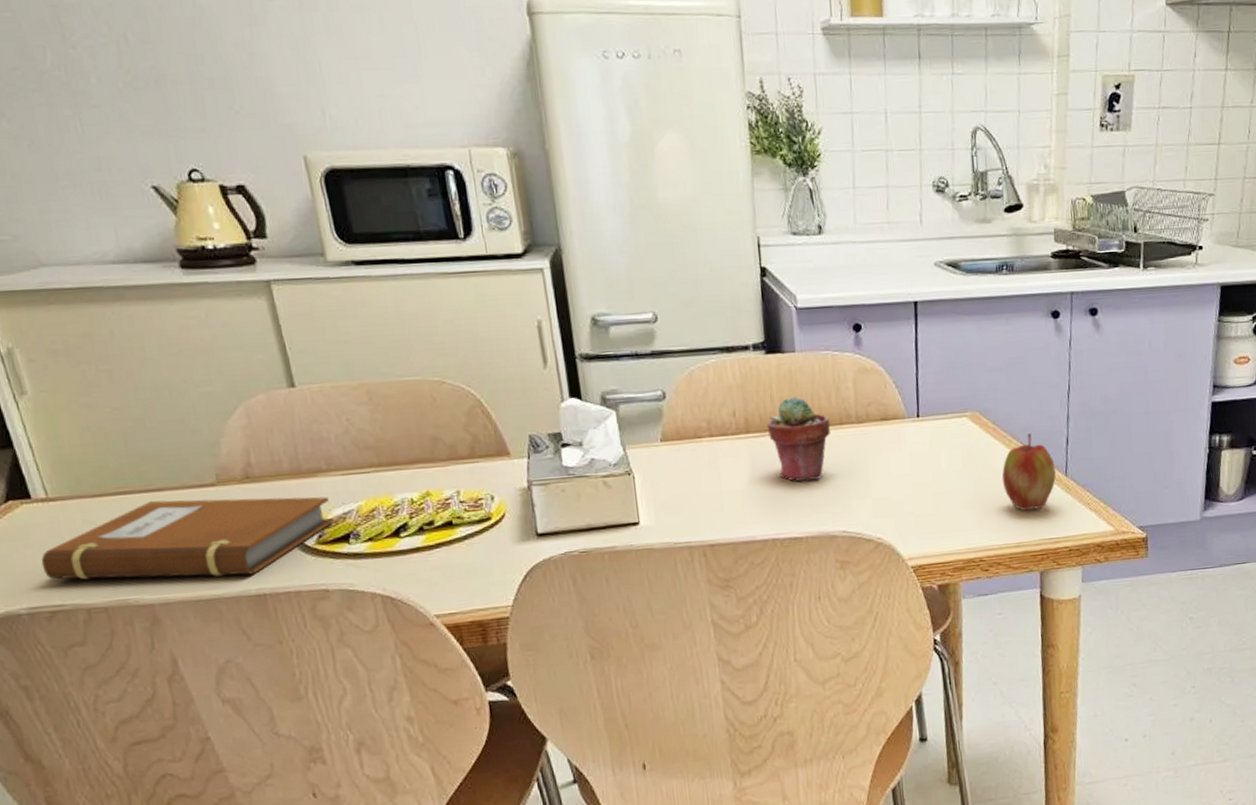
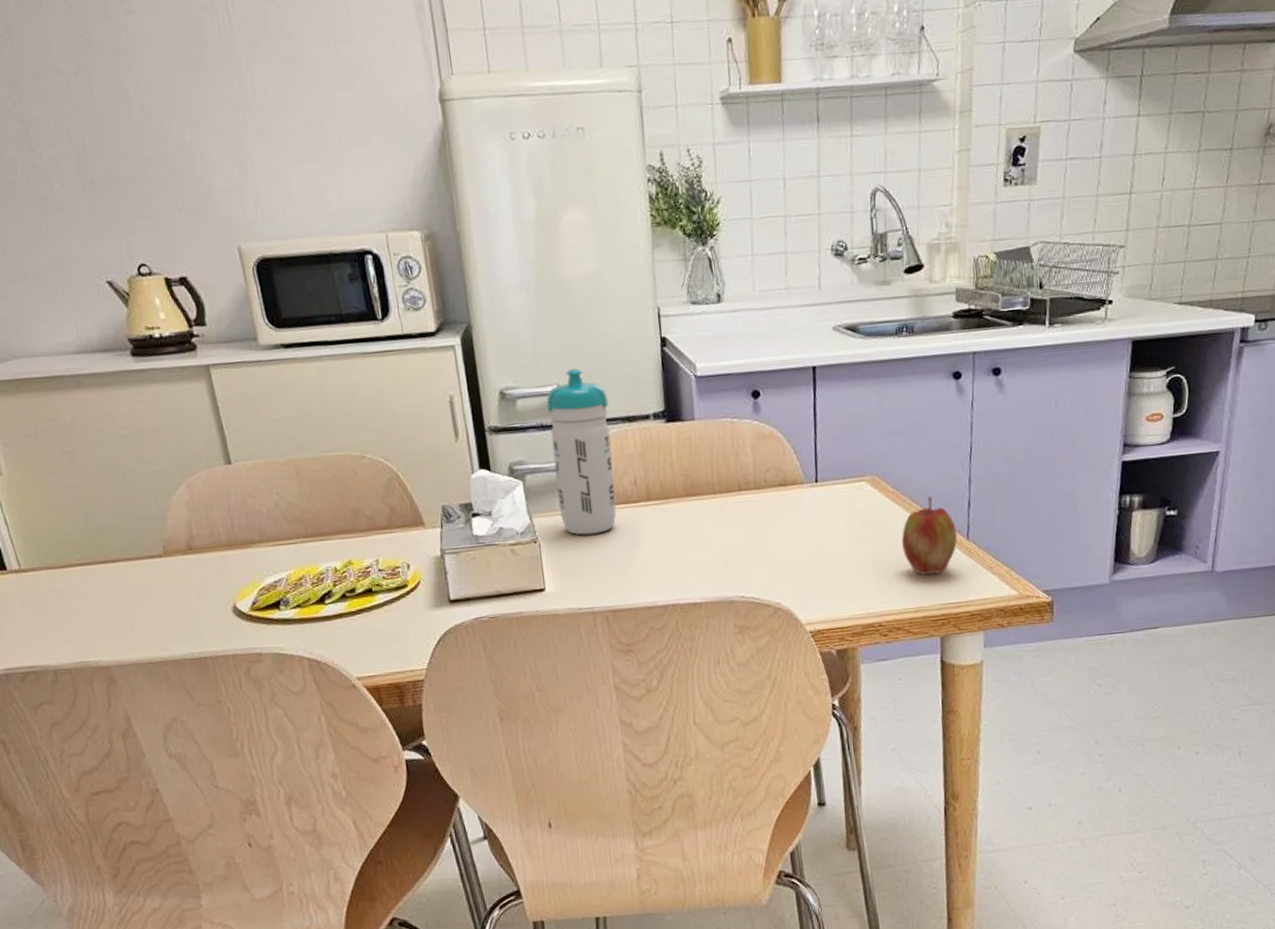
notebook: present [41,496,334,580] -> none [15,566,266,644]
water bottle: none [641,296,715,468] -> present [546,368,617,535]
potted succulent: present [767,396,830,482] -> none [667,463,729,548]

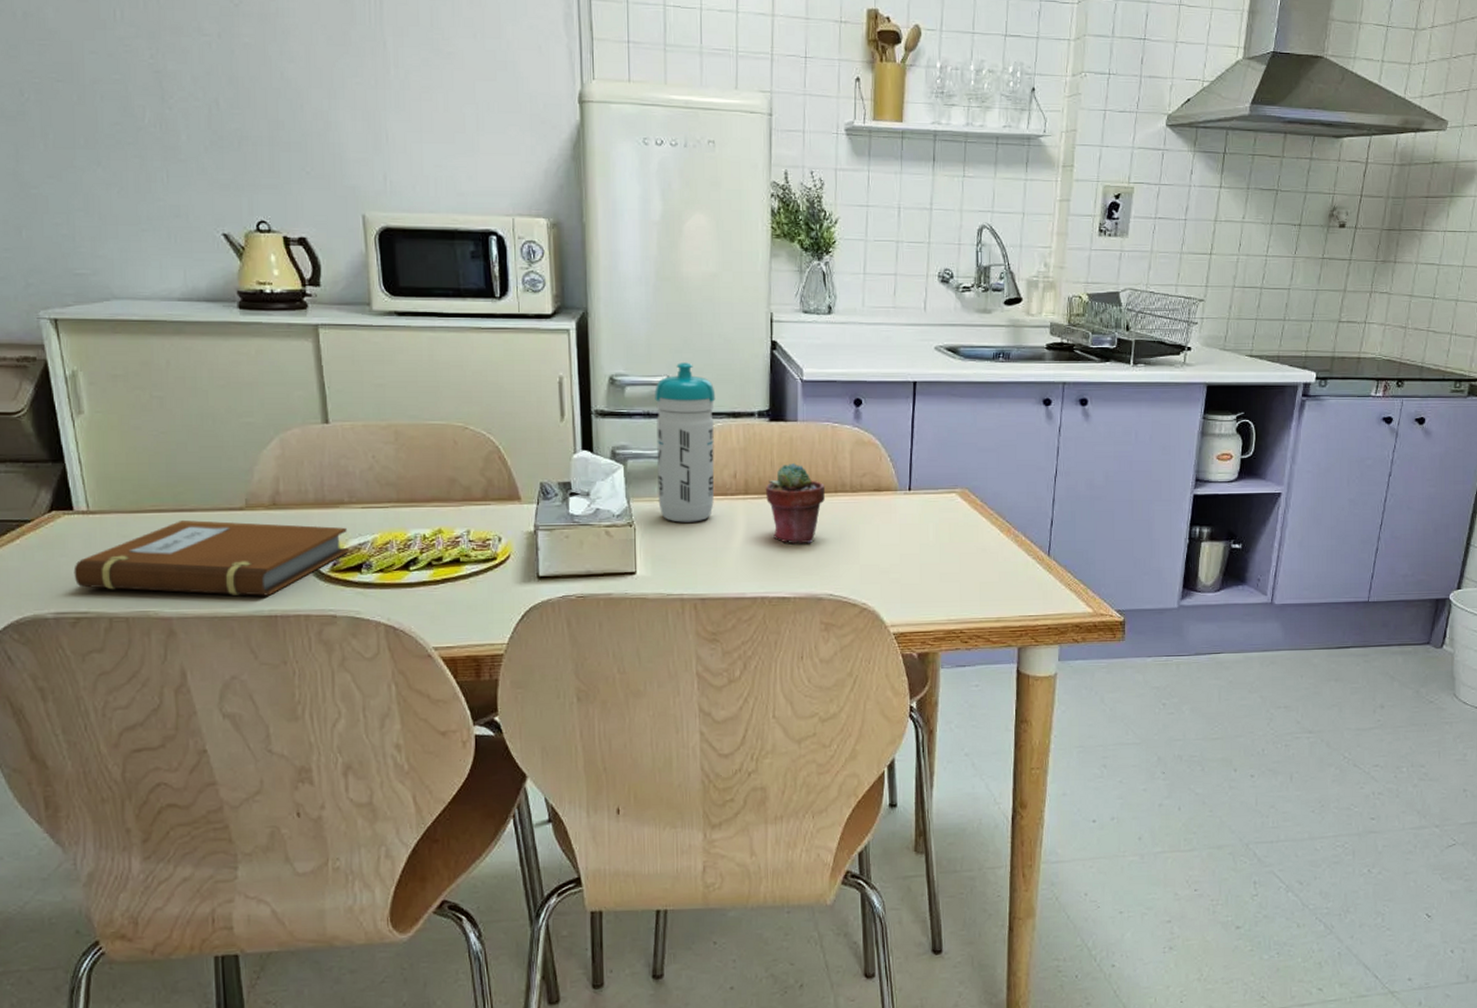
notebook: none [15,566,266,644] -> present [73,520,349,596]
potted succulent: none [667,463,729,548] -> present [765,462,825,543]
apple: present [901,497,957,575] -> none [986,513,1039,587]

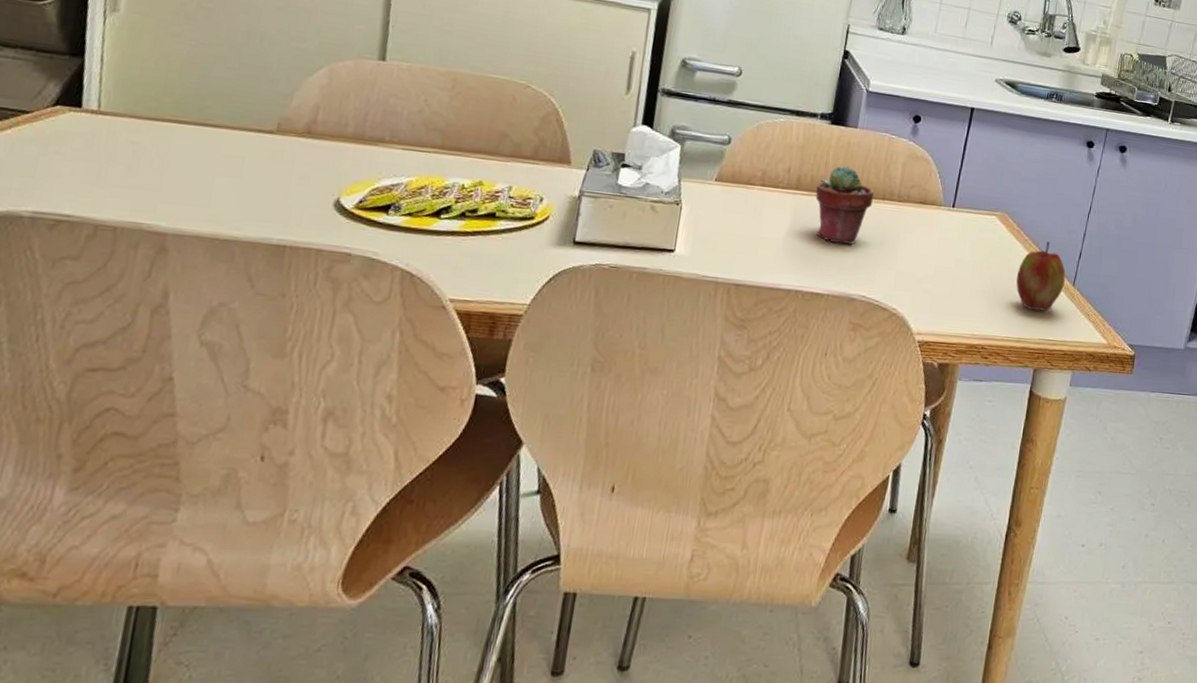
notebook: present [73,520,349,596] -> none [65,135,382,225]
water bottle: present [655,362,716,523] -> none [709,56,783,210]
apple: none [986,513,1039,587] -> present [1016,241,1066,312]

